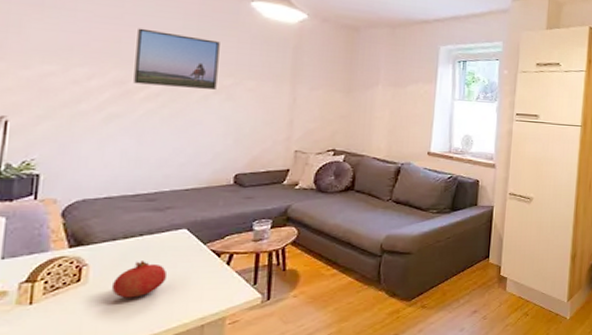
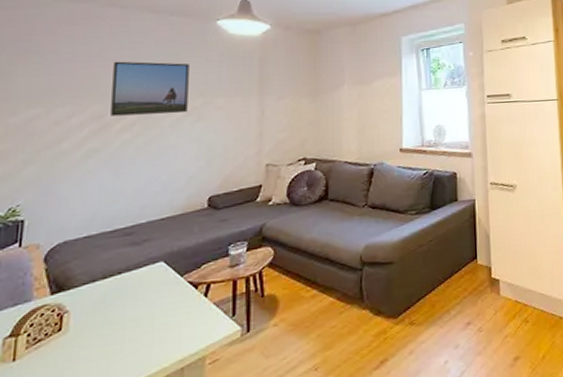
fruit: present [111,261,168,298] -> none [91,301,146,345]

